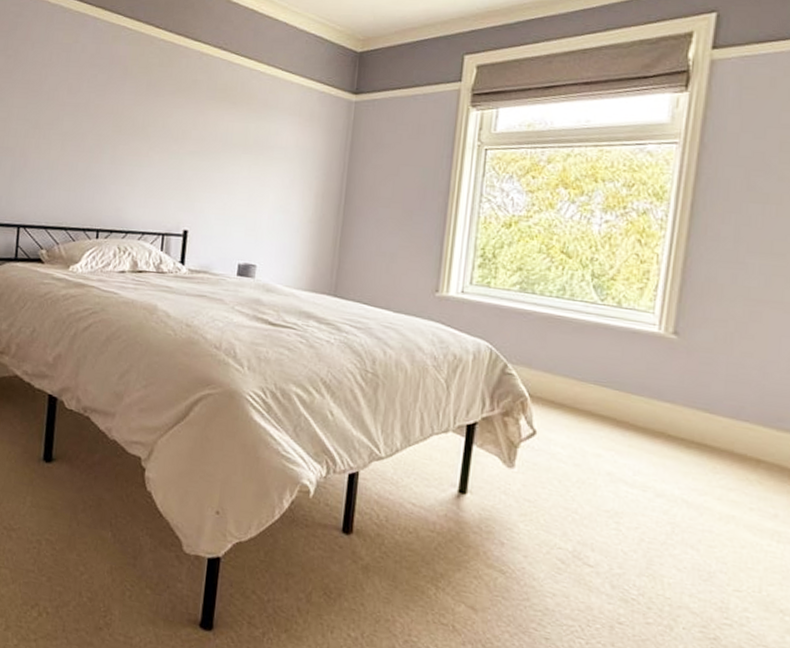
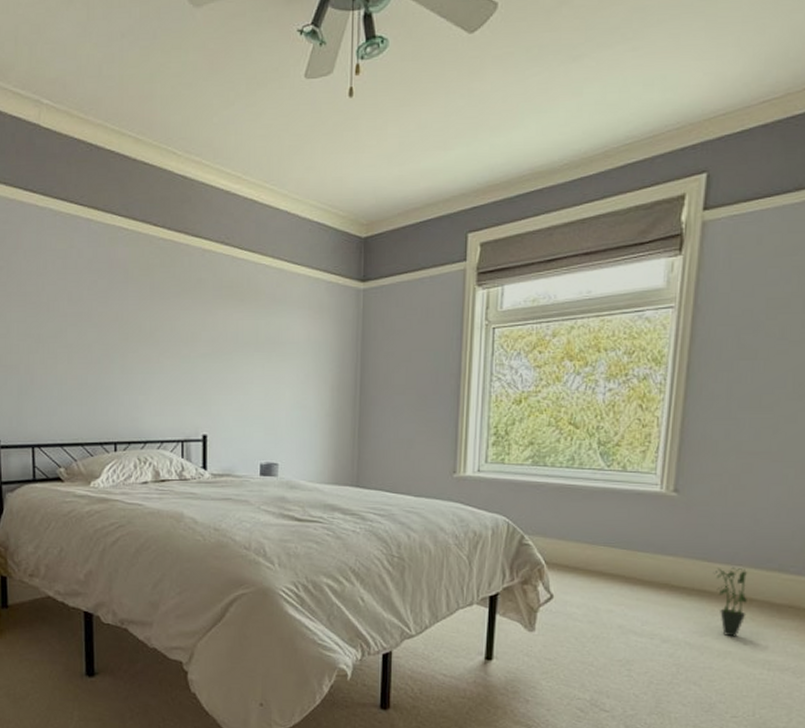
potted plant: none [715,421,754,501] -> present [713,567,747,637]

